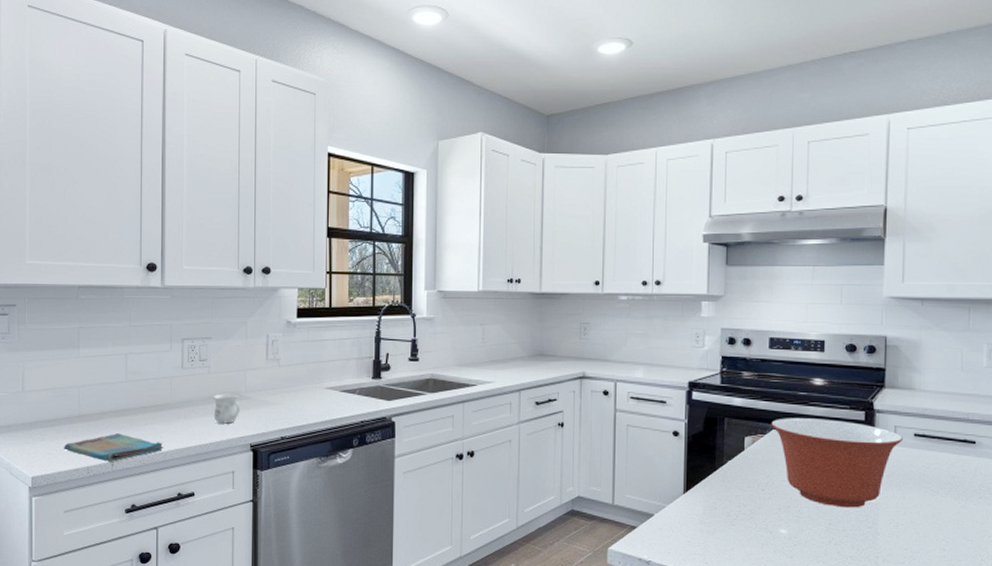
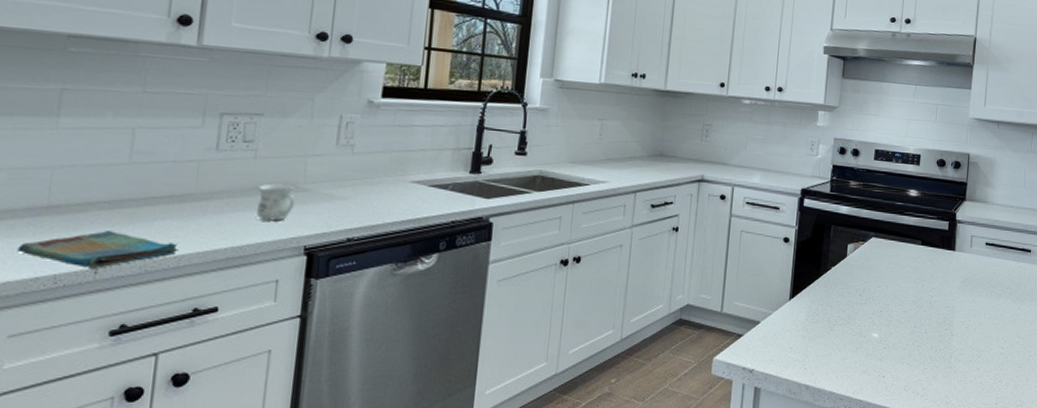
mixing bowl: present [771,418,903,508] -> none [871,226,977,311]

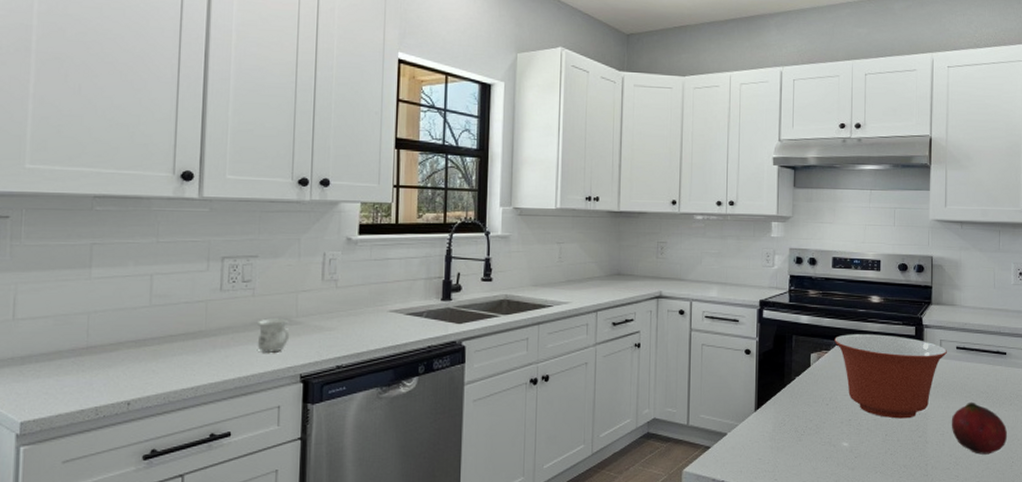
dish towel: present [17,231,179,269] -> none [65,367,195,400]
mixing bowl: none [871,226,977,311] -> present [834,334,947,419]
fruit: none [976,296,1027,348] -> present [951,402,1007,455]

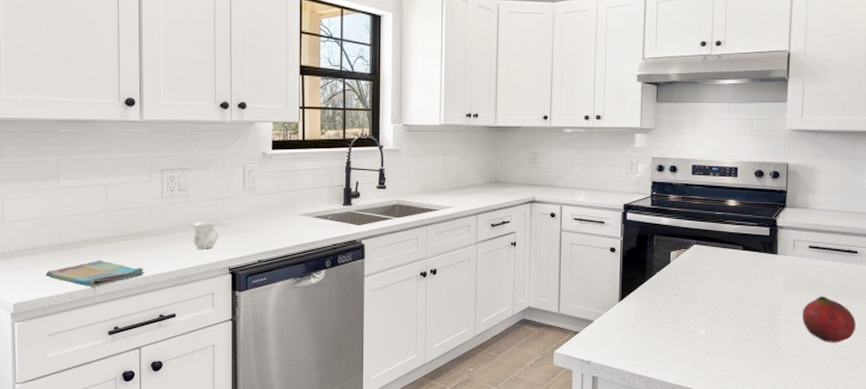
dish towel: none [65,367,195,400] -> present [45,260,145,287]
mixing bowl: present [834,334,947,419] -> none [693,234,800,310]

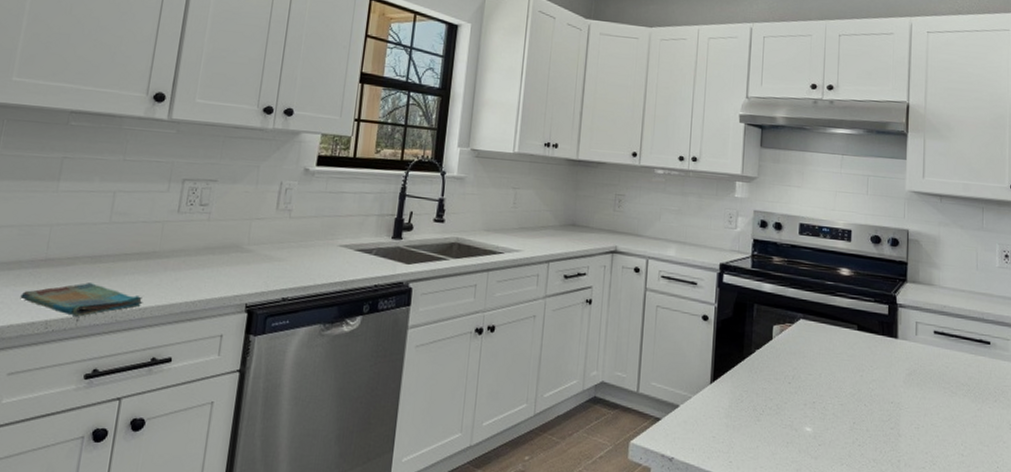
mug: present [193,221,219,249] -> none [207,244,240,279]
fruit: present [802,295,856,343] -> none [927,394,991,456]

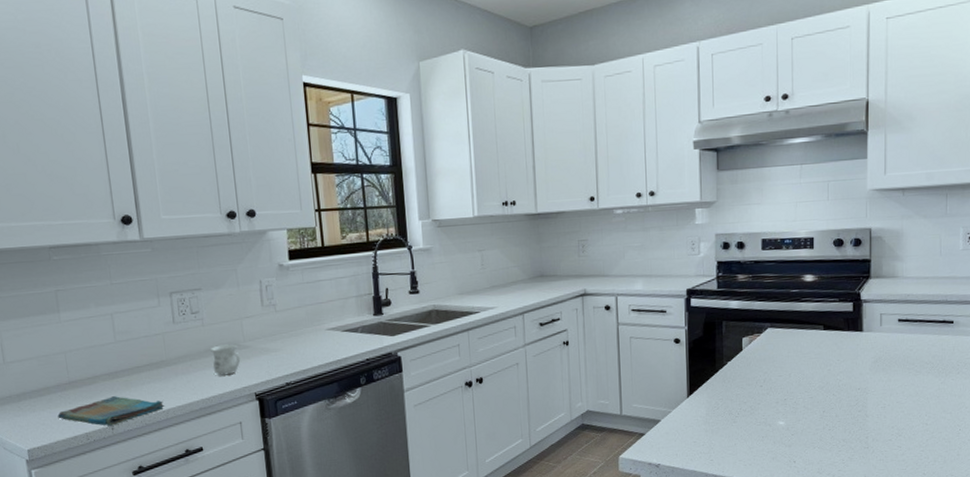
mug: none [207,244,240,279] -> present [210,344,241,376]

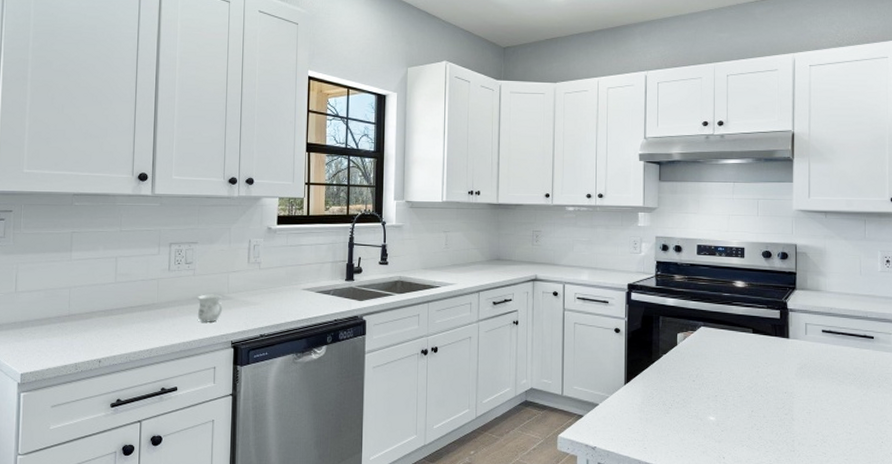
dish towel: present [57,396,165,426] -> none [53,332,150,359]

